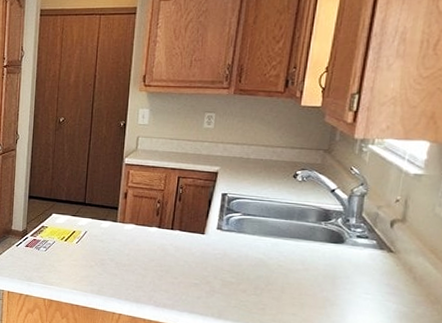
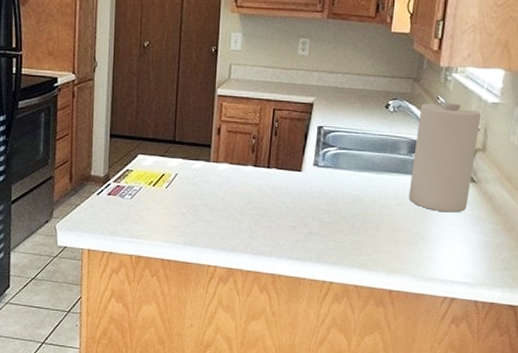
paper towel holder: none [316,173,402,281] -> present [408,102,482,213]

